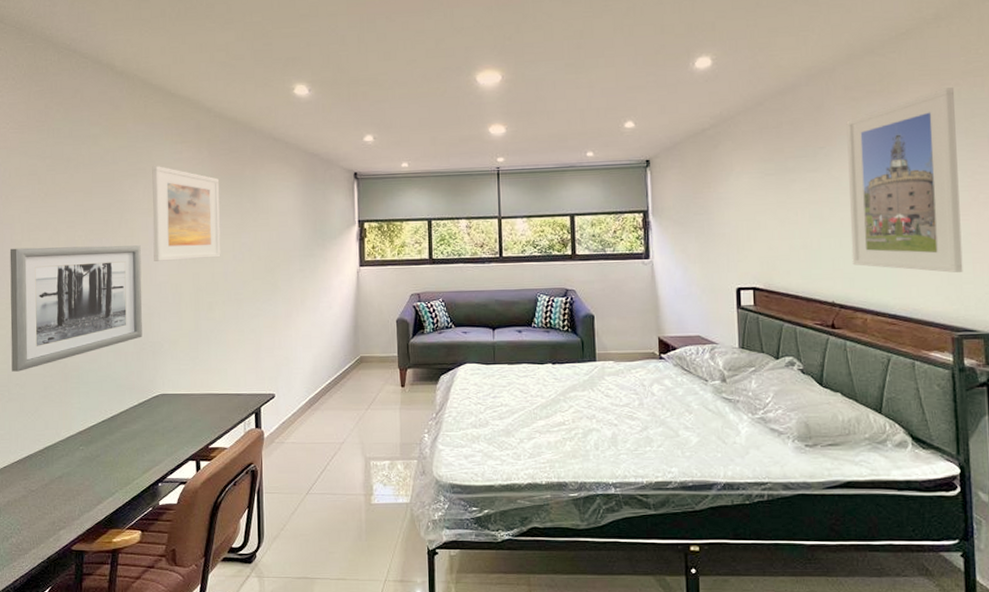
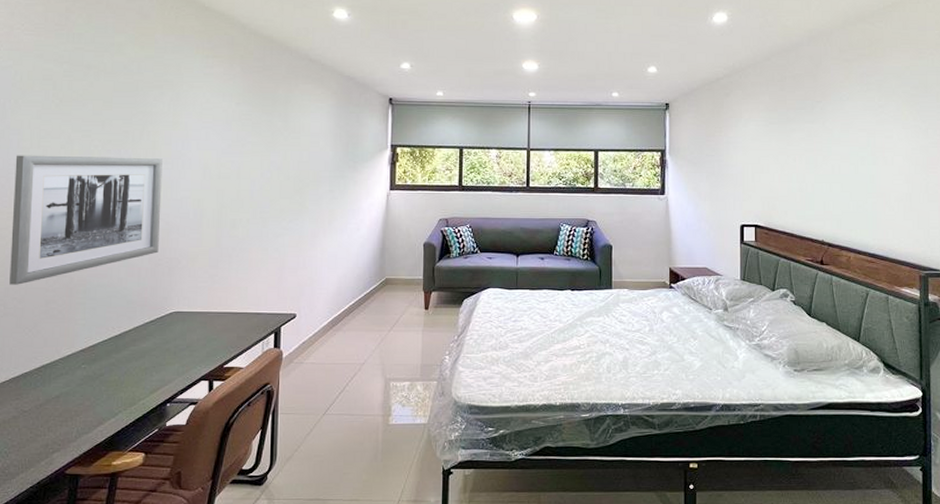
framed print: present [152,166,221,261] -> none [176,79,251,176]
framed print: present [846,88,963,273] -> none [839,56,931,218]

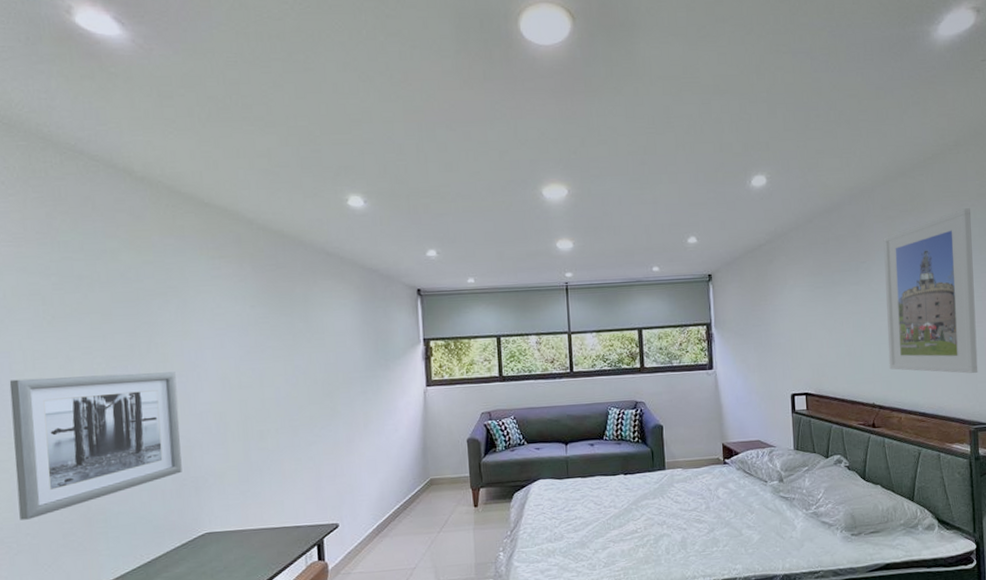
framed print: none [839,56,931,218] -> present [883,208,978,374]

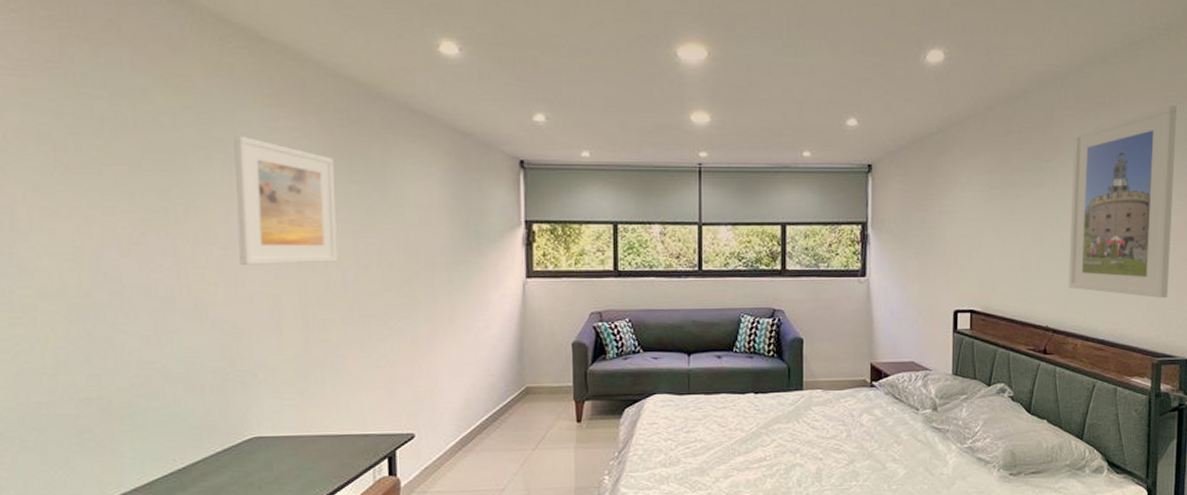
wall art: present [9,372,182,520] -> none [10,241,226,412]
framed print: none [185,283,271,389] -> present [233,136,338,265]

